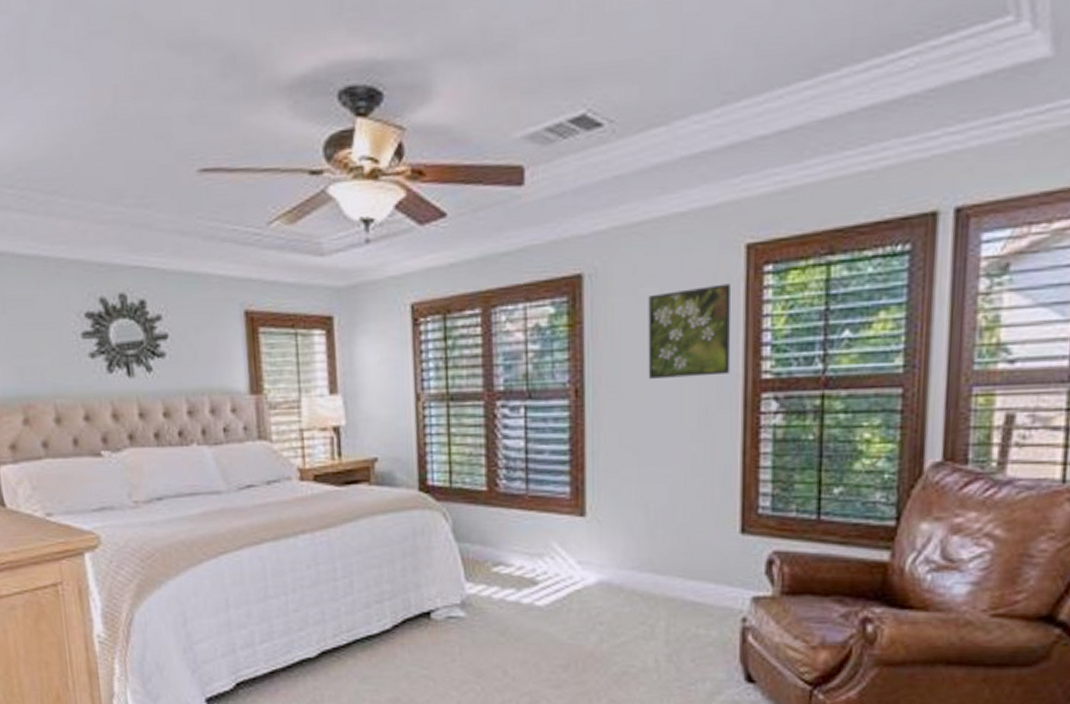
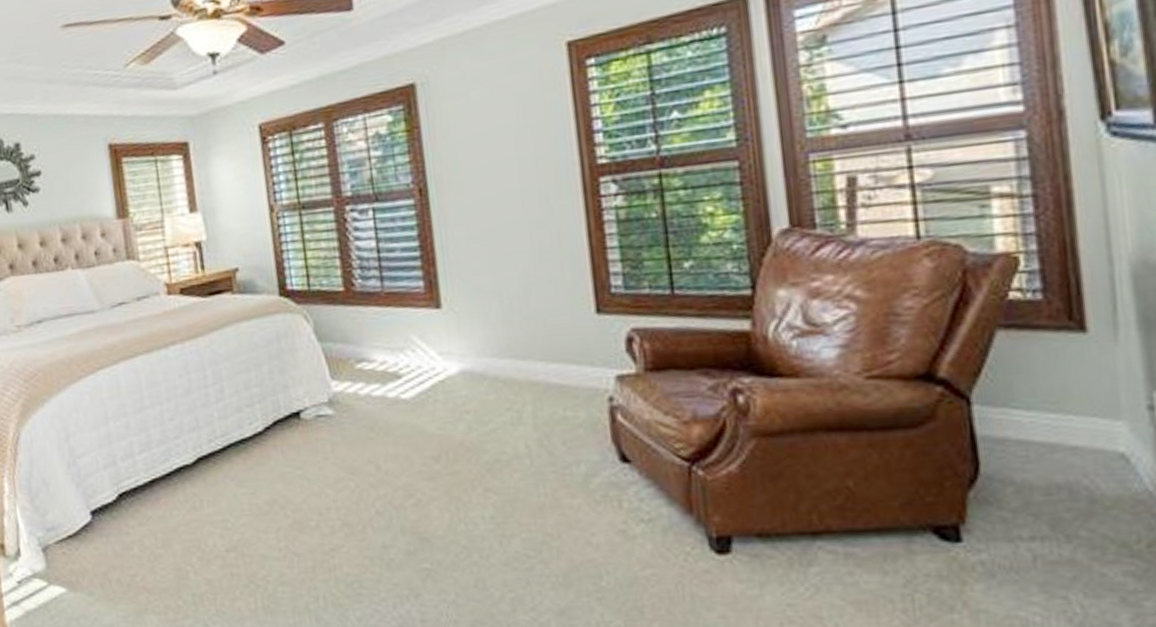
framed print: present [648,283,731,379] -> none [479,79,567,173]

